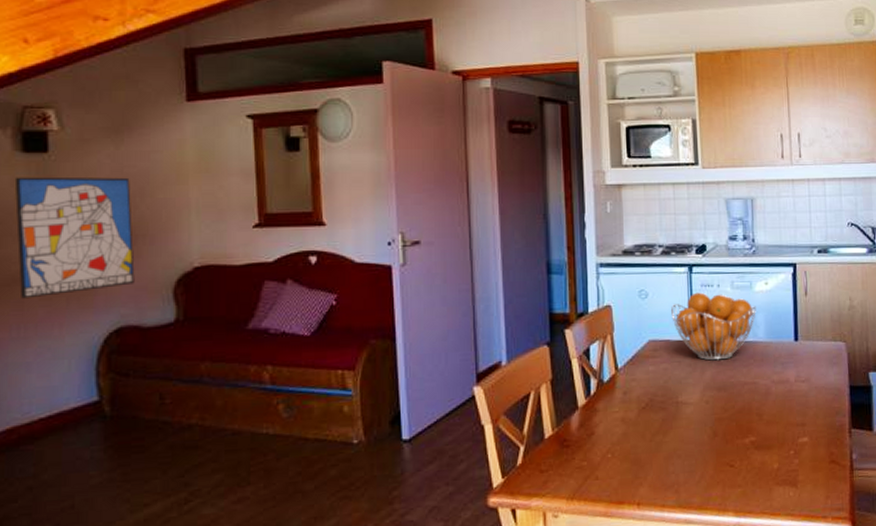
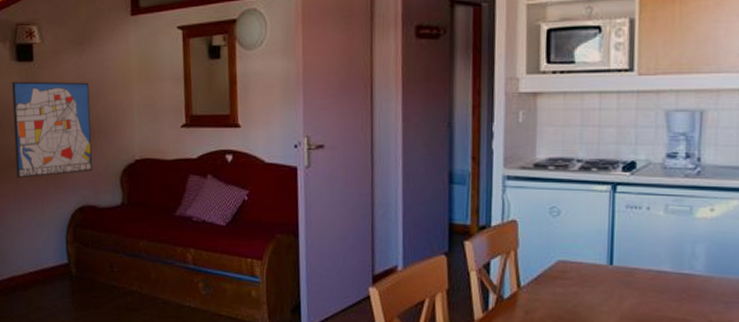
fruit basket: present [671,292,756,361] -> none [587,214,696,291]

